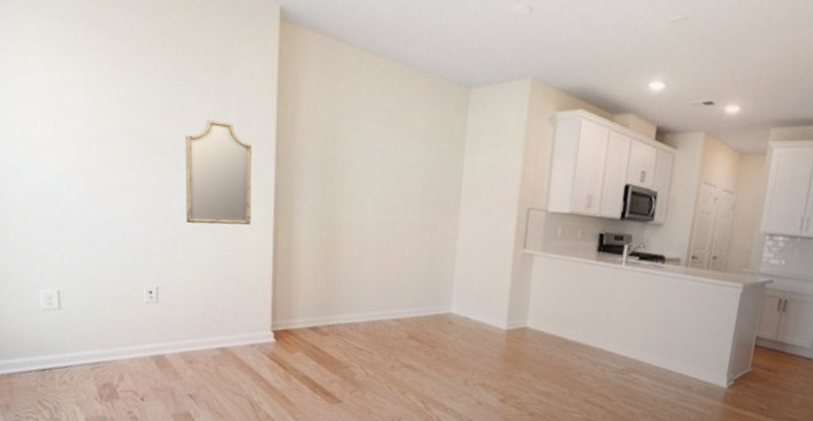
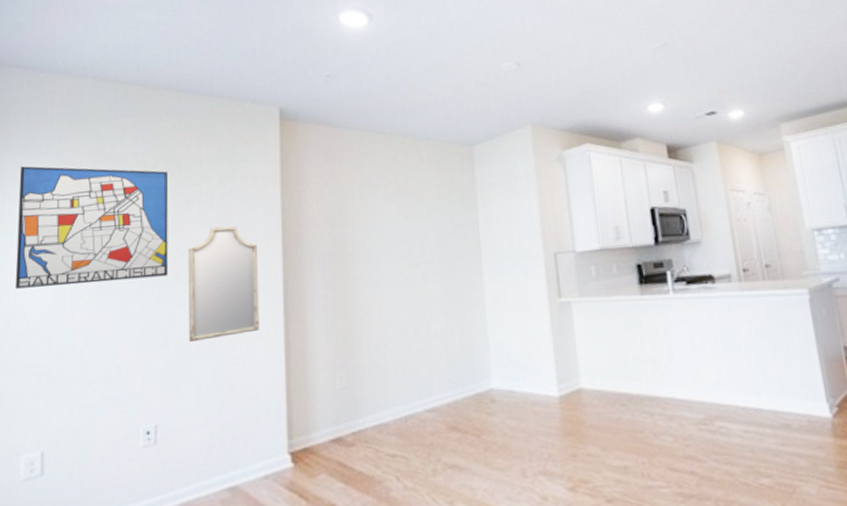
wall art: none [13,16,166,158] -> present [15,166,169,289]

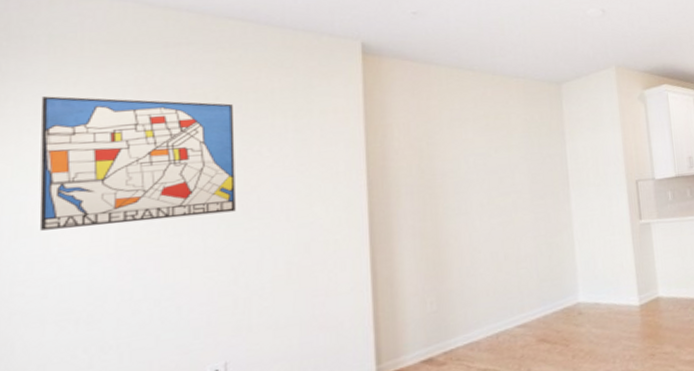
home mirror: present [187,226,259,342] -> none [259,160,343,277]

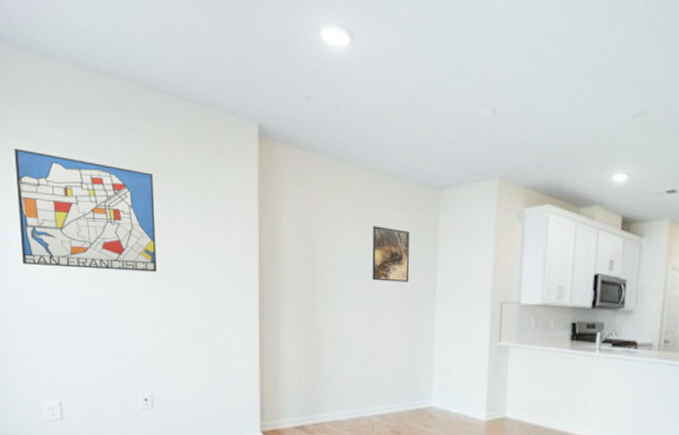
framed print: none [495,125,539,181] -> present [372,226,410,283]

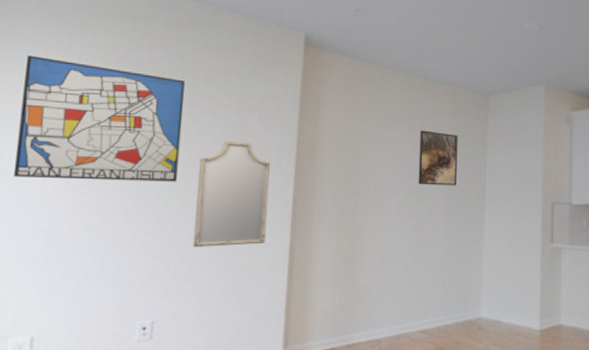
home mirror: none [173,233,238,333] -> present [192,140,270,247]

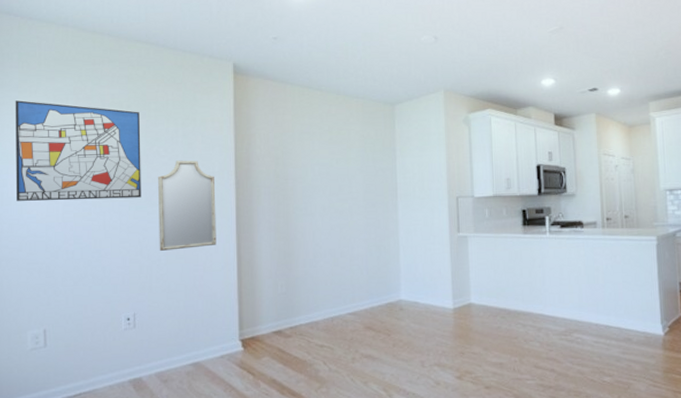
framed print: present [418,130,458,186] -> none [337,140,372,188]

